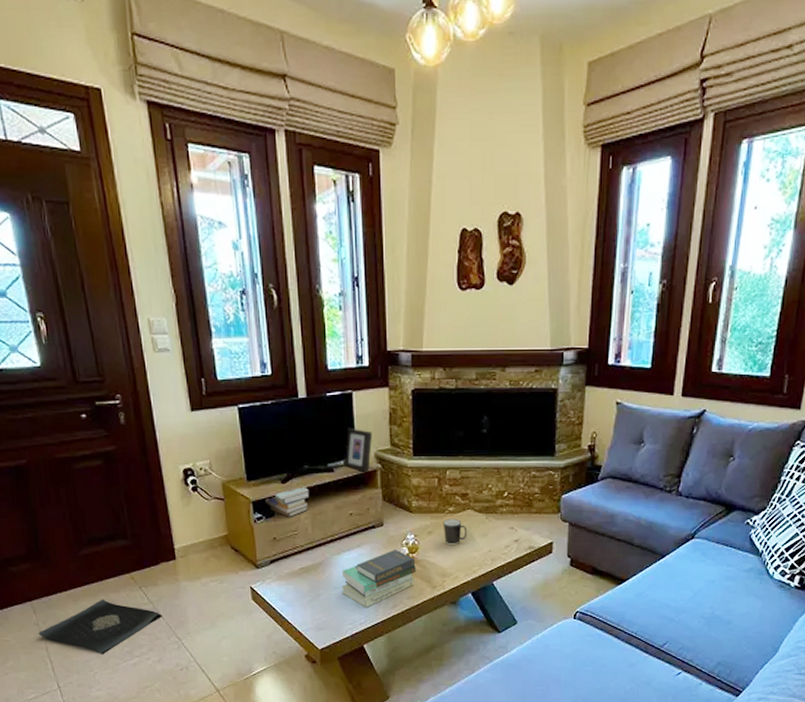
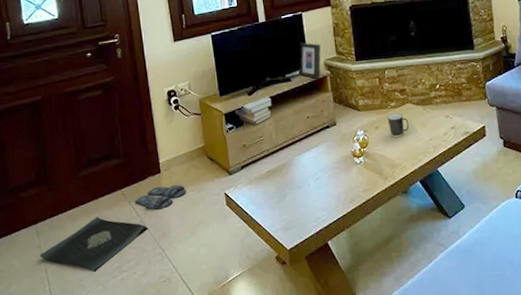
slippers: none [147,573,206,597] -> present [136,184,186,210]
books: present [341,549,416,607] -> none [303,145,368,204]

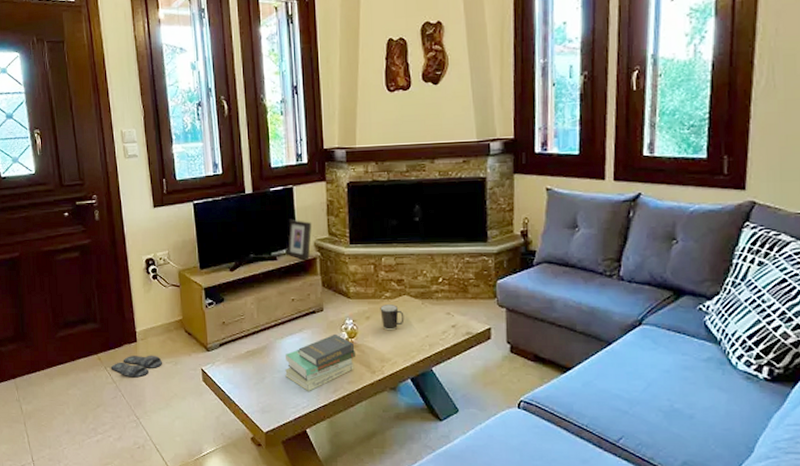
doormat: present [40,216,149,273] -> none [19,378,124,431]
books: present [236,95,272,125] -> none [216,272,255,303]
books: none [303,145,368,204] -> present [284,333,355,391]

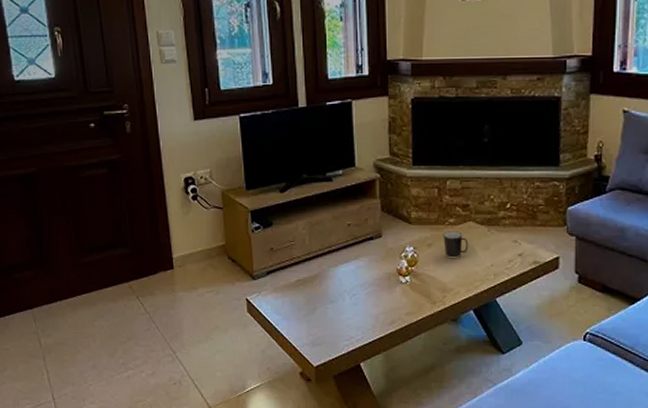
slippers: present [111,355,162,378] -> none [144,283,202,308]
books: present [284,333,355,391] -> none [338,261,415,323]
picture frame: present [286,219,312,260] -> none [343,136,372,182]

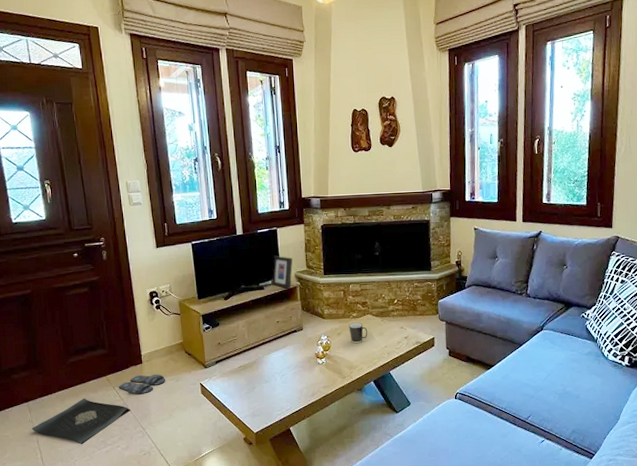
doormat: none [37,308,159,367] -> present [32,398,131,445]
slippers: none [144,283,202,308] -> present [119,374,165,395]
picture frame: none [343,136,372,182] -> present [272,255,293,289]

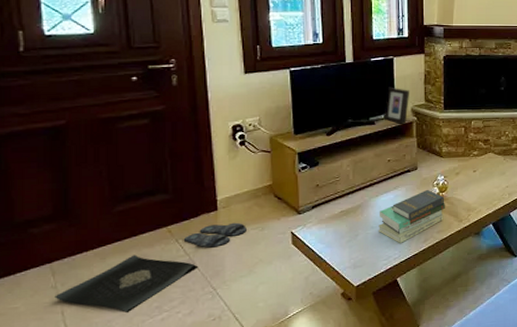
books: none [271,348,329,396] -> present [379,189,445,243]
mug: present [349,322,368,344] -> none [468,161,489,184]

